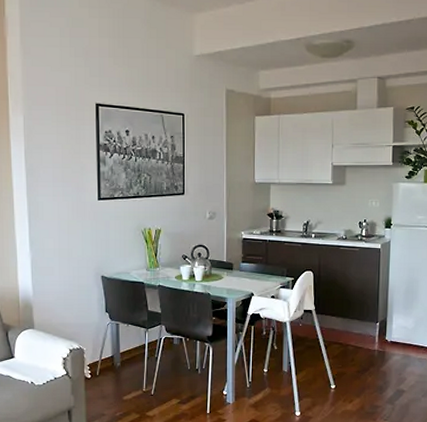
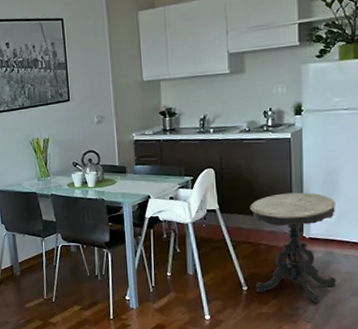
side table: none [342,299,414,402] -> present [250,192,336,303]

